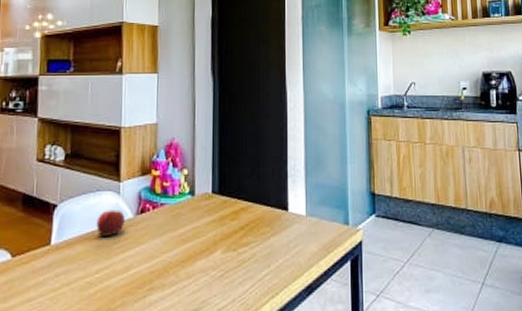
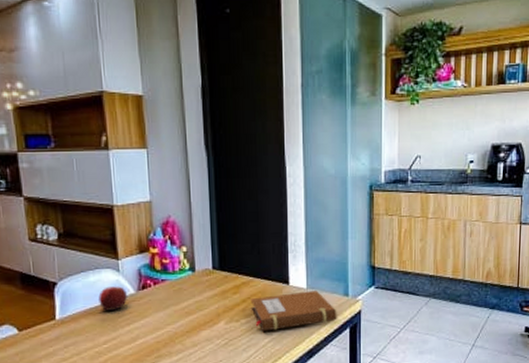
notebook: none [248,218,338,263] -> present [250,291,337,332]

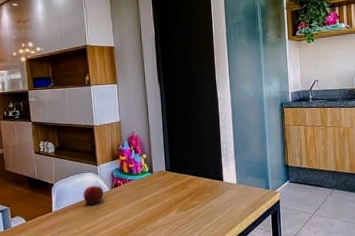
notebook: present [250,291,337,332] -> none [194,185,261,219]

